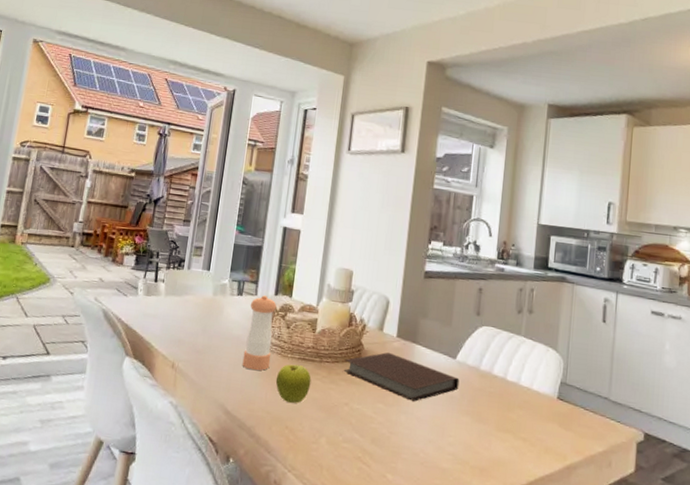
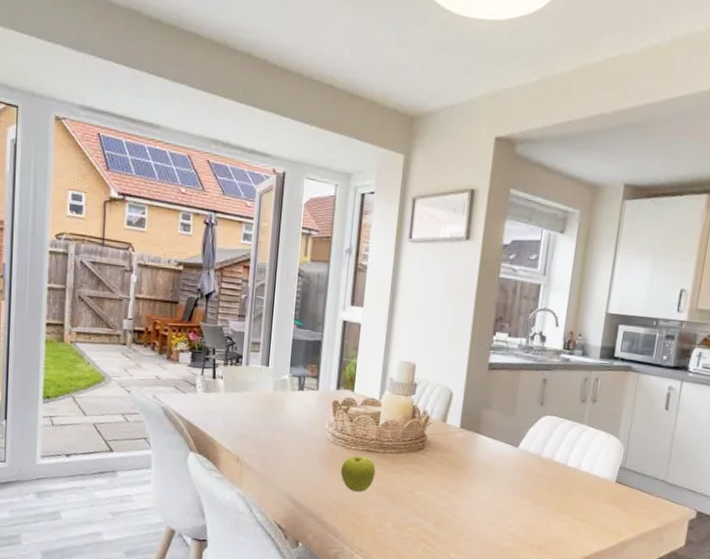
pepper shaker: present [242,295,277,371] -> none [306,390,339,463]
notebook: present [343,352,460,402] -> none [407,442,521,488]

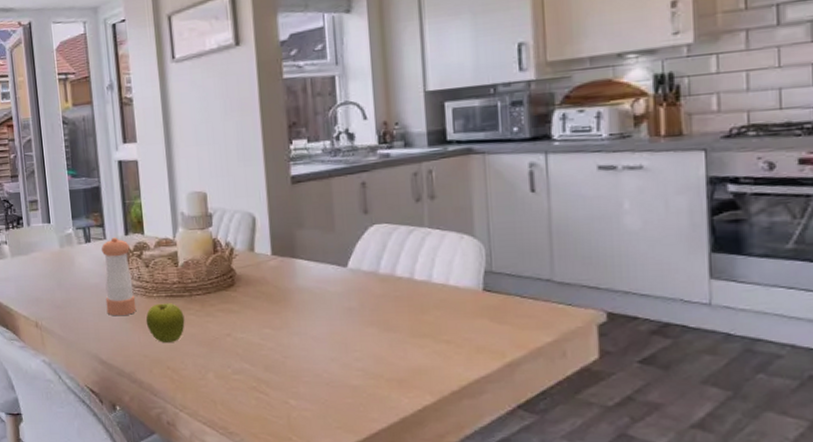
pepper shaker: none [306,390,339,463] -> present [101,237,137,316]

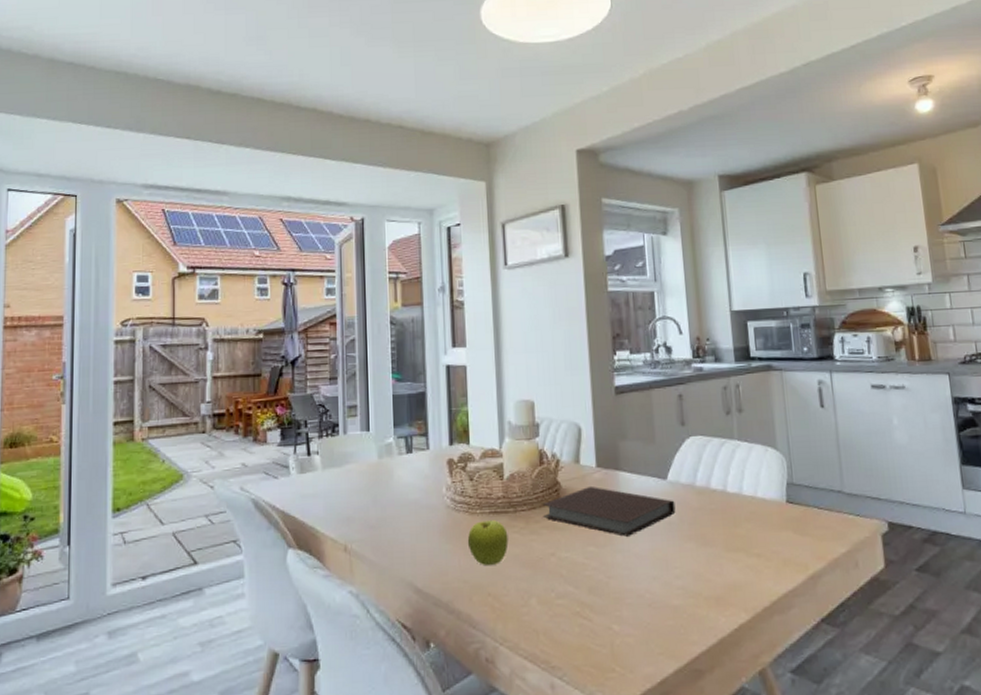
pepper shaker: present [101,237,137,316] -> none [423,447,458,537]
notebook: none [217,272,356,320] -> present [542,485,676,537]

